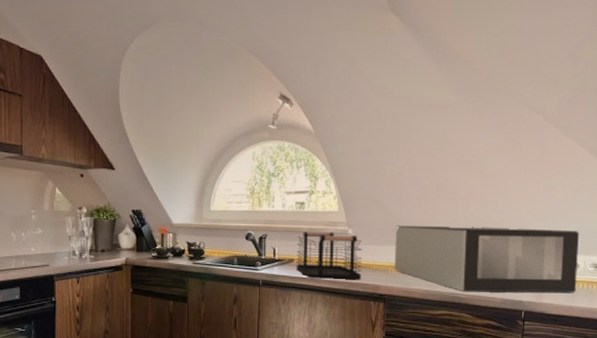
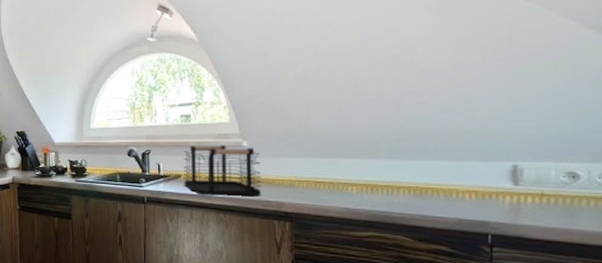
microwave: present [394,225,579,293] -> none [301,130,577,213]

